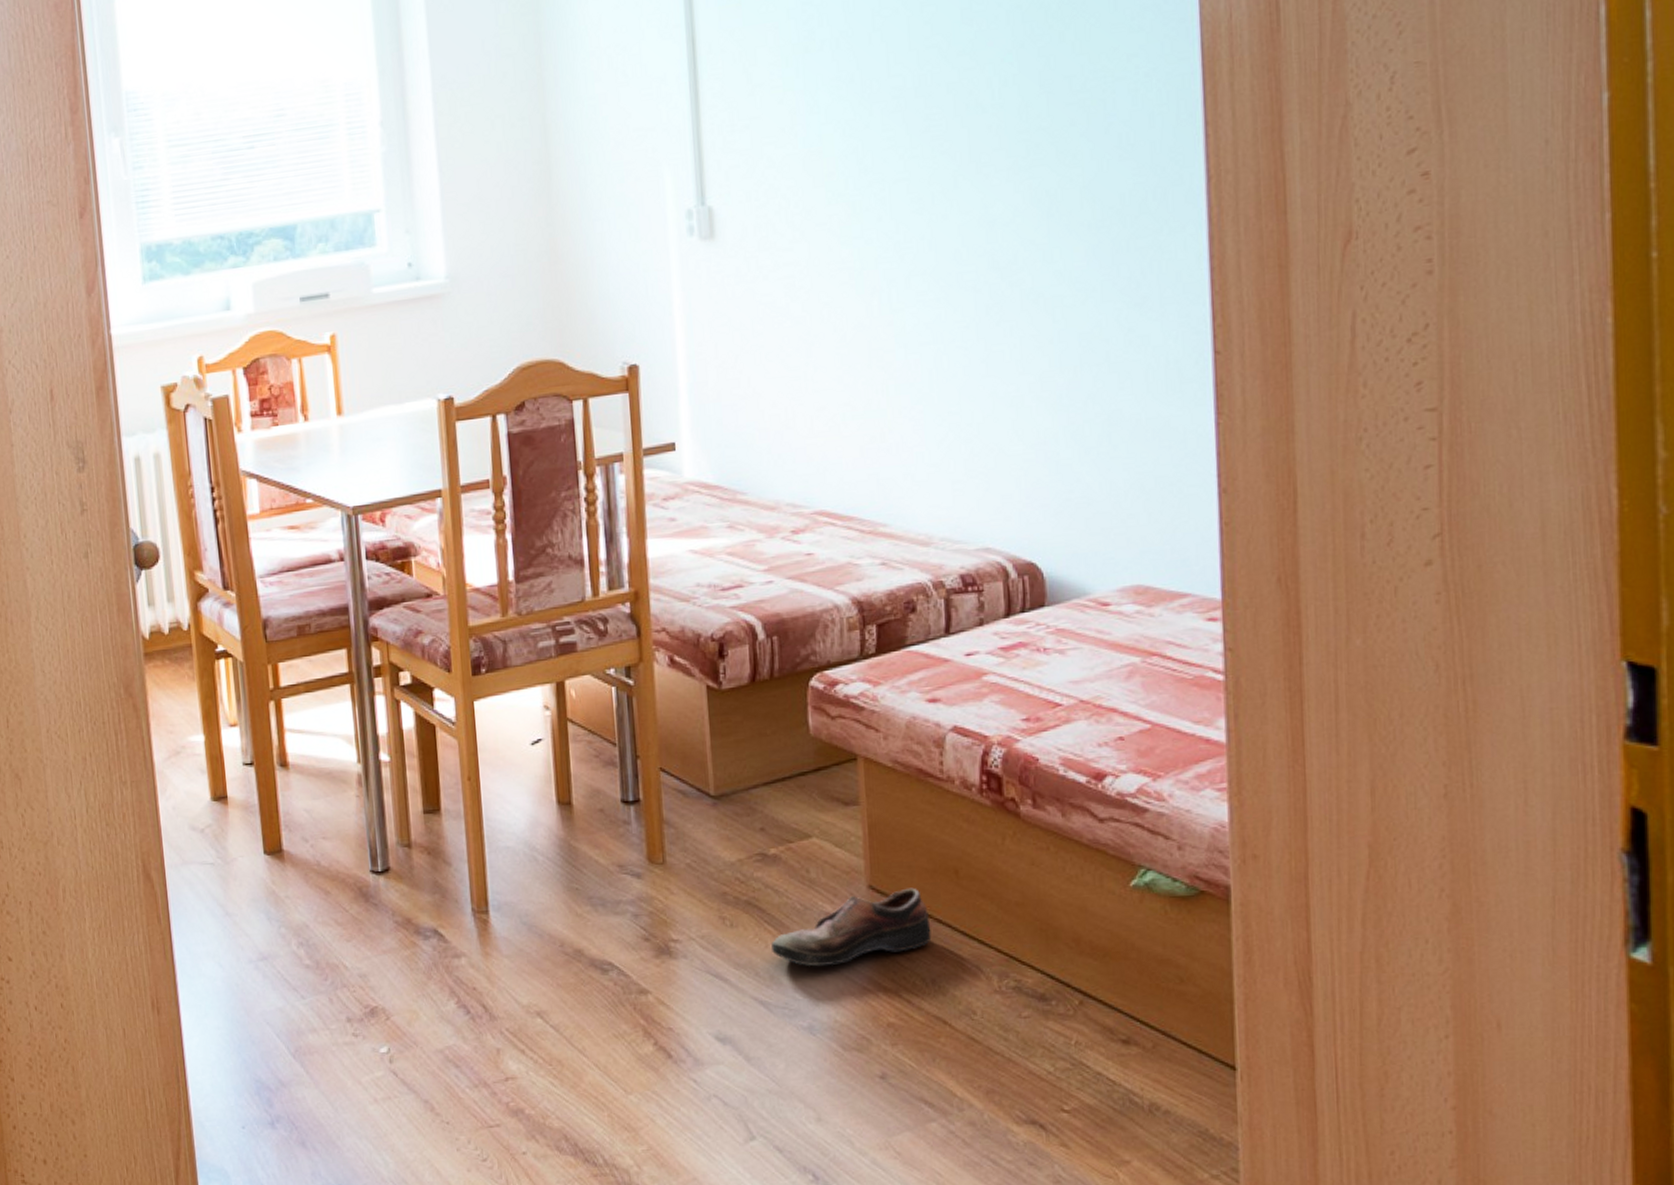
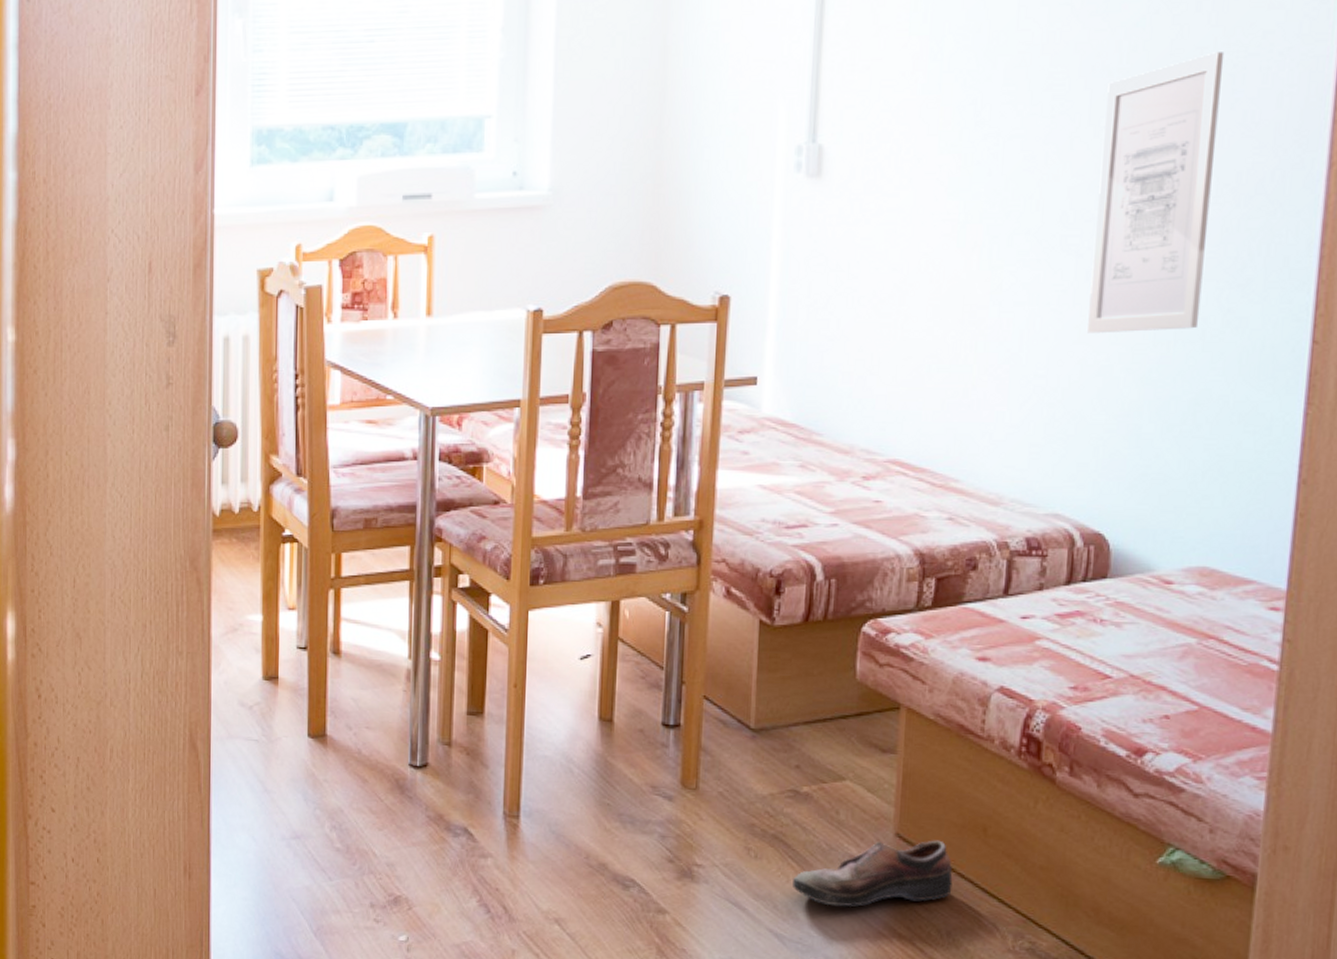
wall art: none [984,78,1102,367] -> present [1088,52,1225,334]

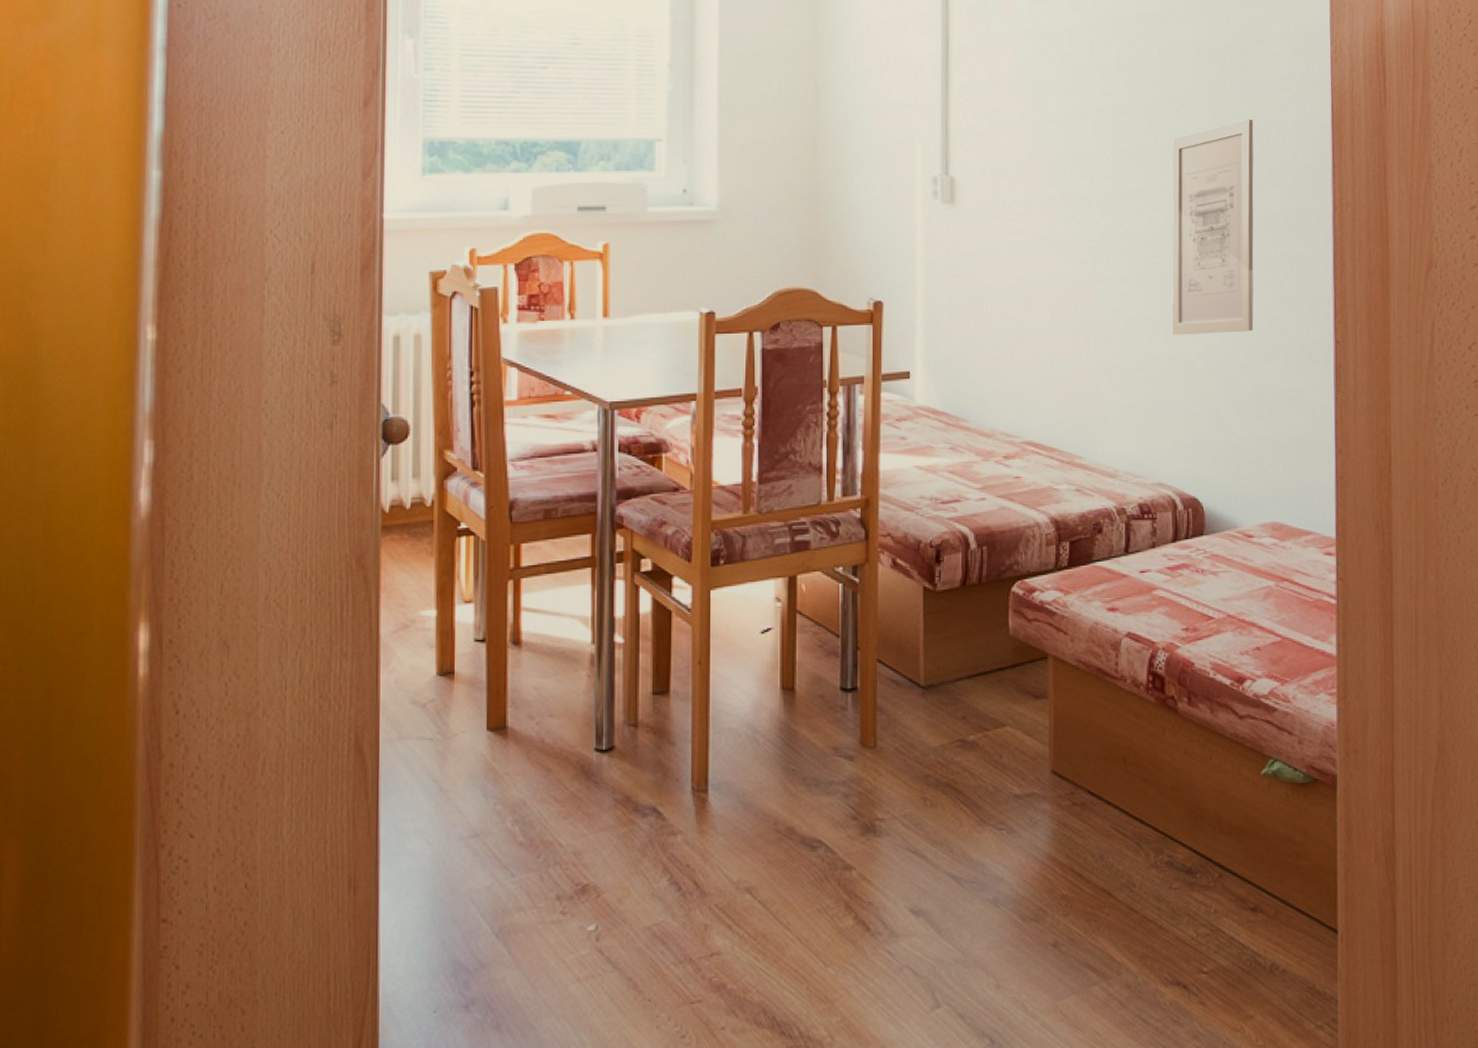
shoe: present [792,840,953,907] -> none [964,773,1102,844]

